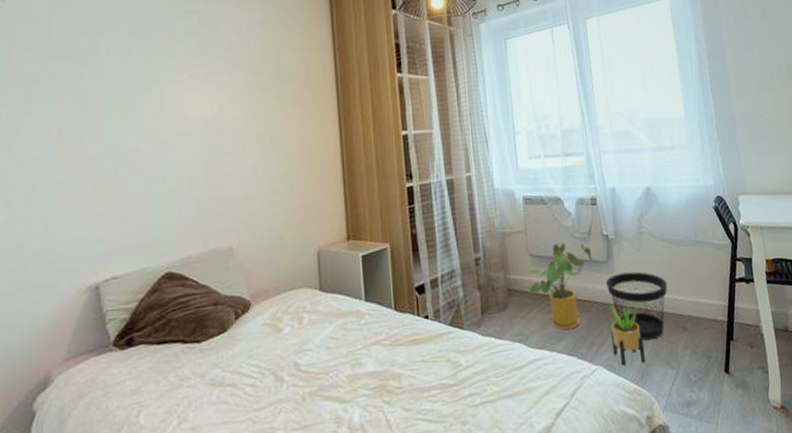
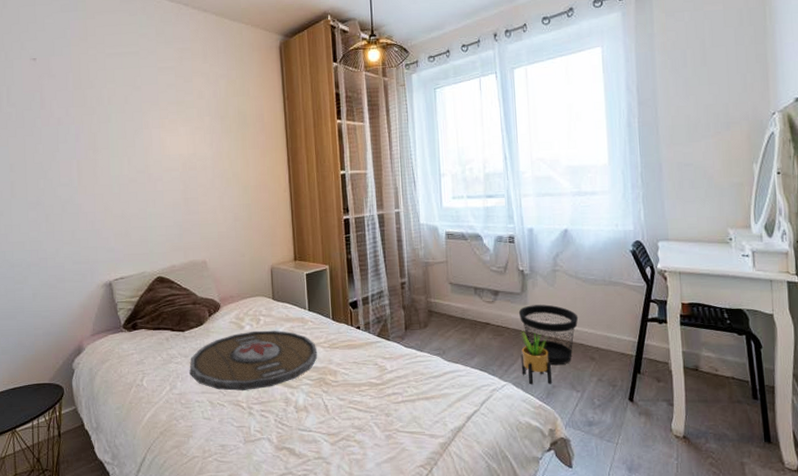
serving tray: none [206,329,377,417] -> present [189,330,318,391]
house plant: present [526,243,593,331] -> none [445,275,508,350]

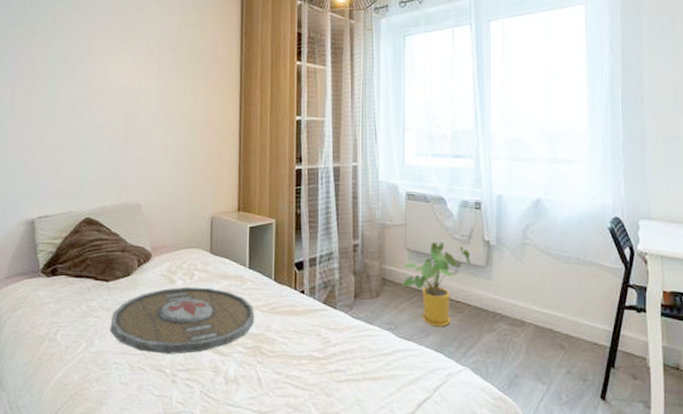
house plant: none [445,275,508,350] -> present [401,242,471,327]
wastebasket: present [518,304,579,366] -> none [481,280,548,352]
potted plant: present [521,331,553,385] -> none [481,309,516,373]

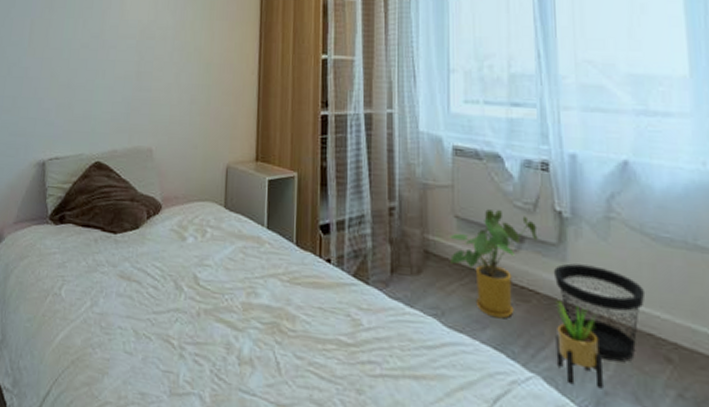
serving tray: present [110,286,255,354] -> none [115,245,274,325]
wastebasket: none [481,280,548,352] -> present [553,263,646,362]
potted plant: none [481,309,516,373] -> present [555,300,605,389]

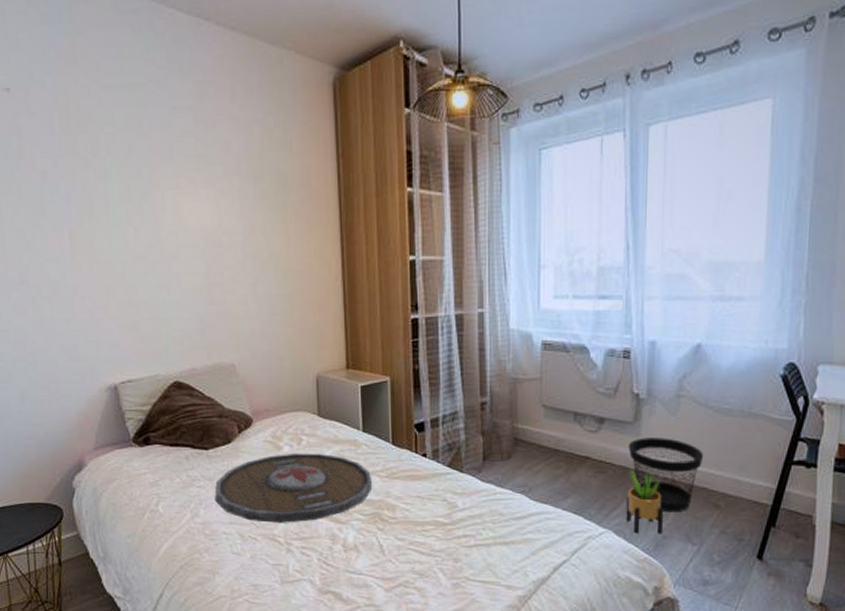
serving tray: none [115,245,274,325] -> present [214,453,373,523]
house plant: present [448,209,538,319] -> none [536,397,617,489]

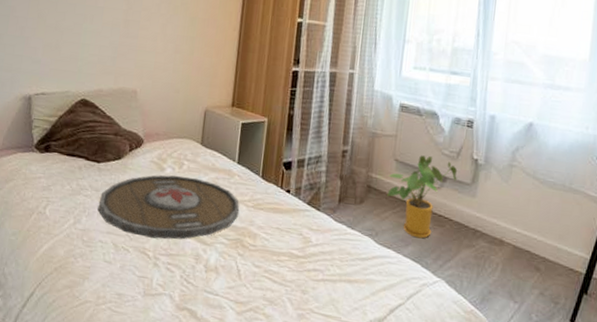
house plant: none [536,397,617,489] -> present [387,155,458,239]
potted plant: present [626,469,664,534] -> none [457,225,493,289]
wastebasket: present [628,437,704,512] -> none [464,198,530,270]

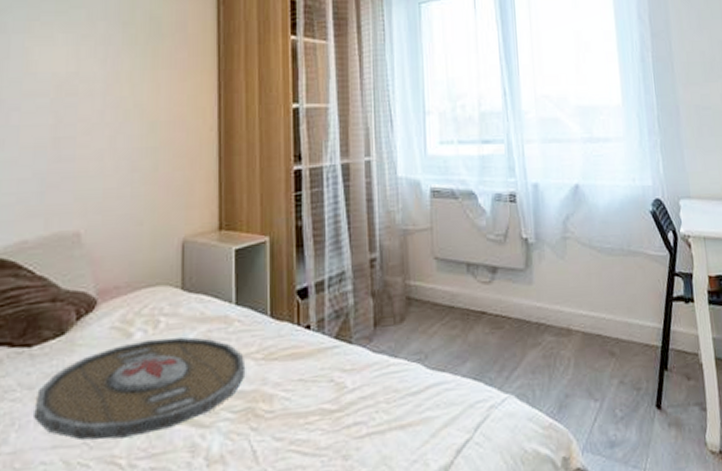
house plant: present [387,155,458,239] -> none [429,246,509,350]

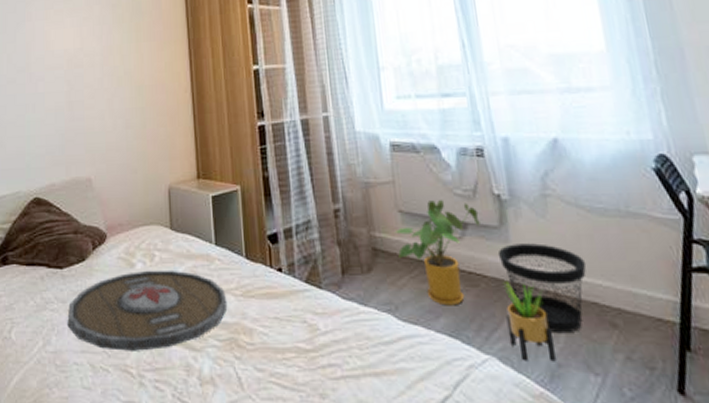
house plant: none [429,246,509,350] -> present [394,200,480,306]
wastebasket: none [522,283,594,366] -> present [497,243,587,334]
potted plant: none [525,320,565,396] -> present [504,281,557,362]

